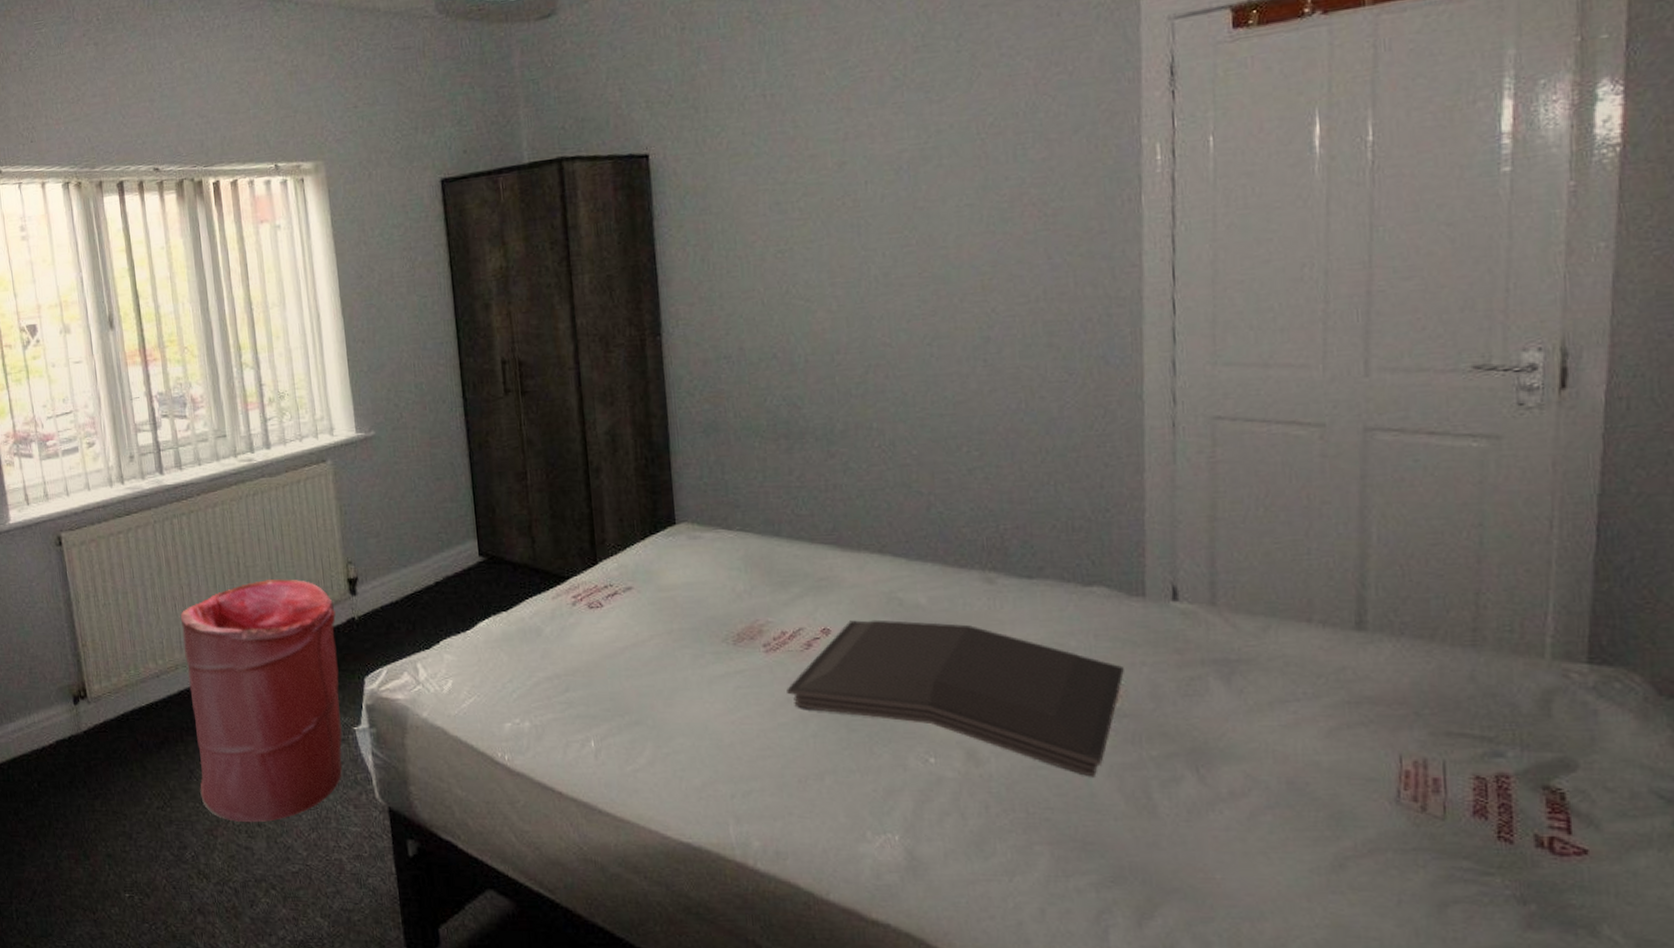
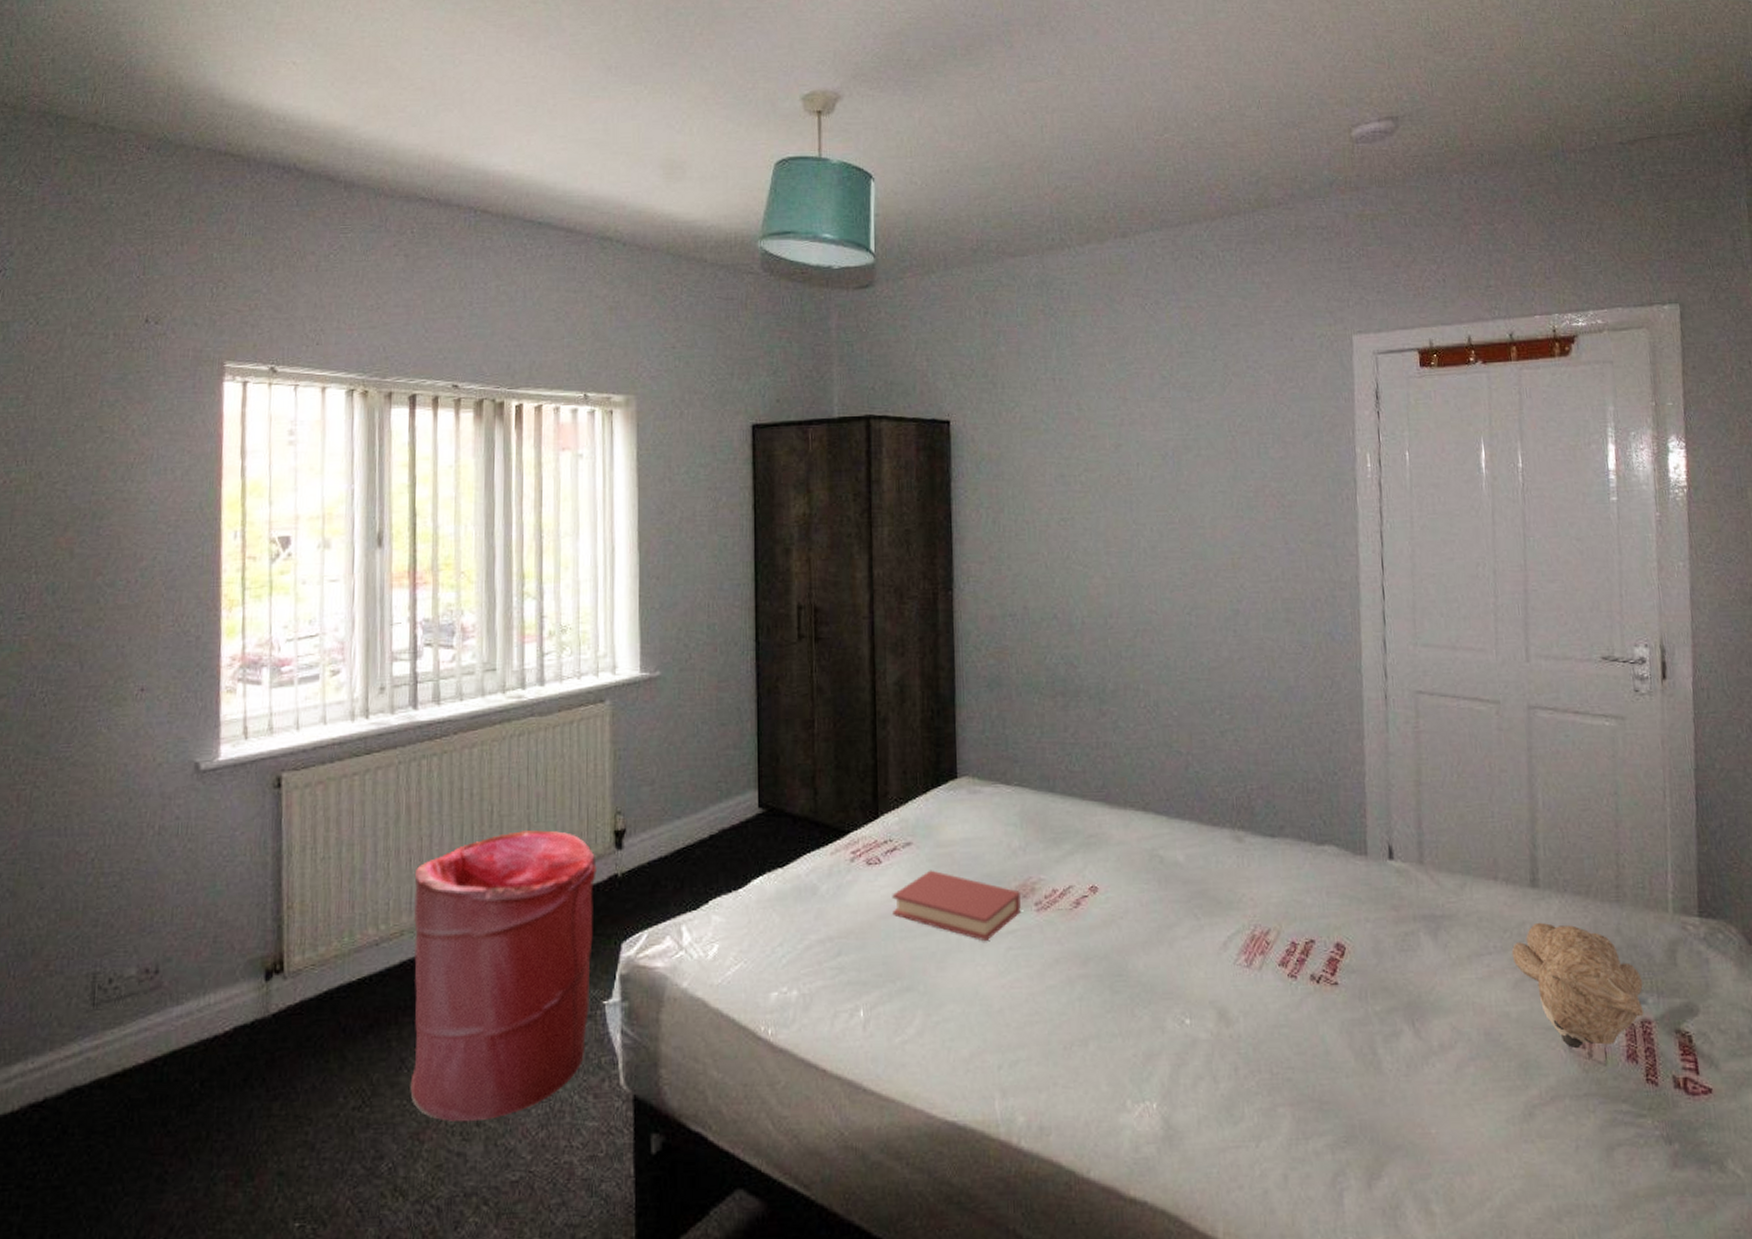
book: none [615,613,749,681] -> present [892,870,1021,942]
serving tray: present [787,619,1124,777] -> none [1056,877,1352,1034]
teddy bear: none [1326,667,1502,802] -> present [1511,922,1644,1049]

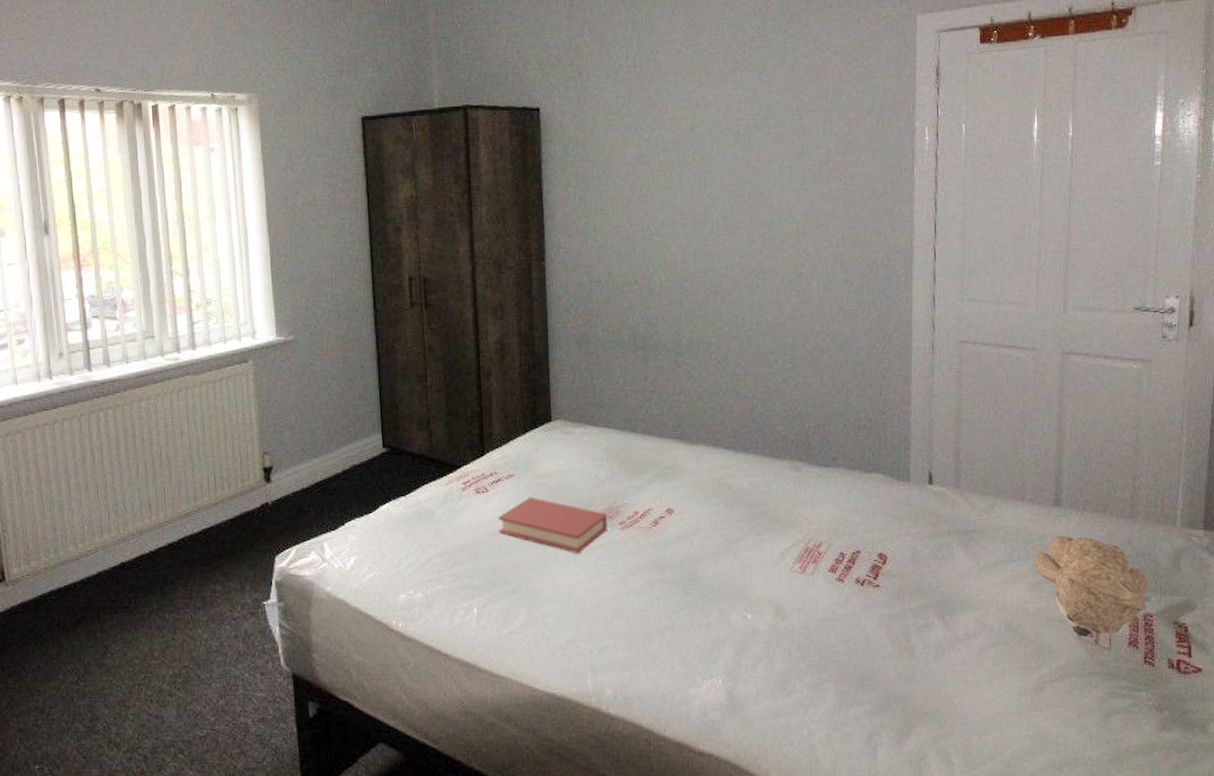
laundry hamper: present [410,830,597,1121] -> none [102,468,252,693]

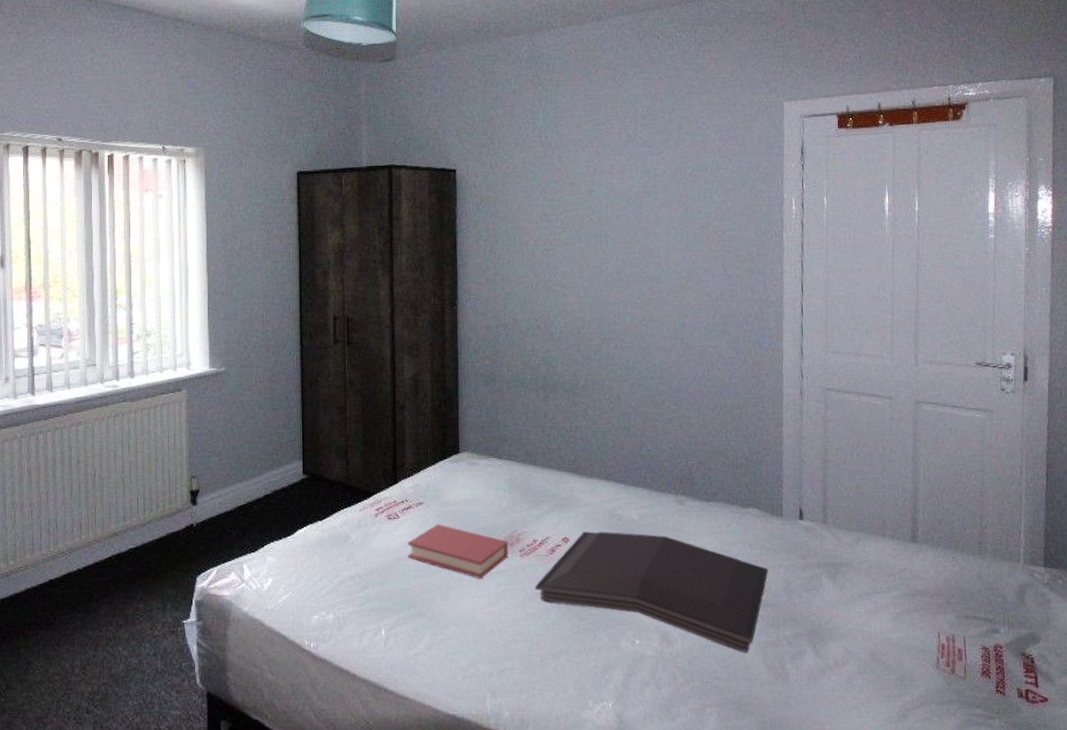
serving tray: none [637,501,893,626] -> present [535,531,768,653]
teddy bear: present [1033,535,1148,637] -> none [894,569,997,667]

